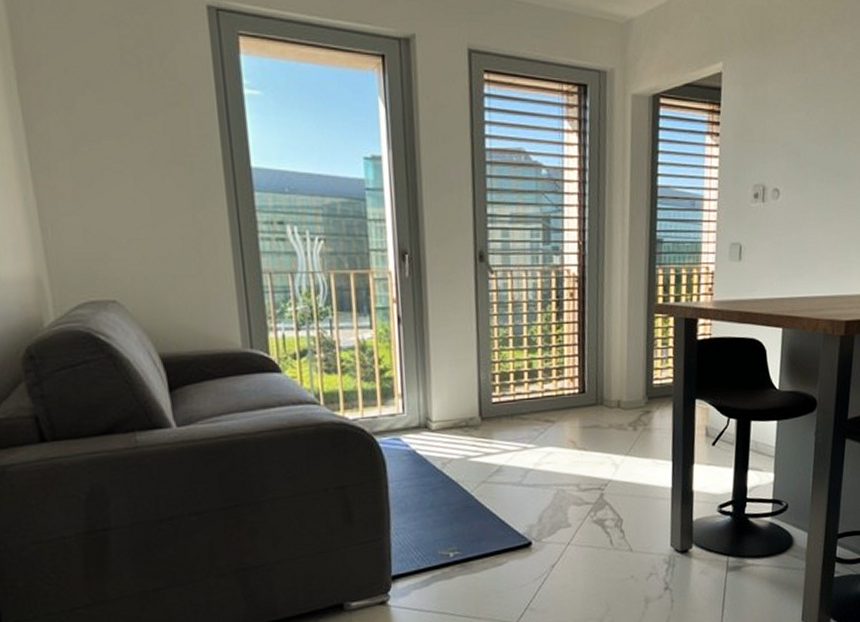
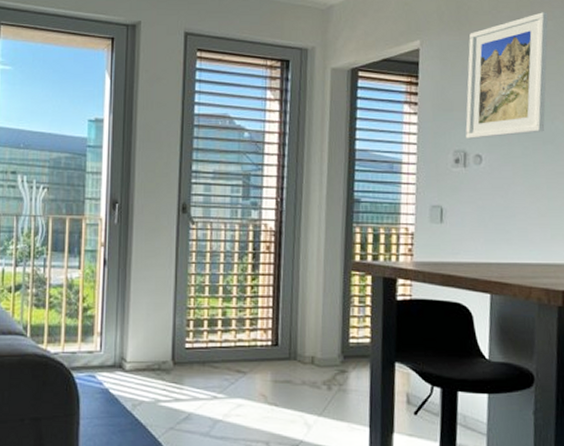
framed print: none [765,32,848,173] -> present [465,12,549,140]

